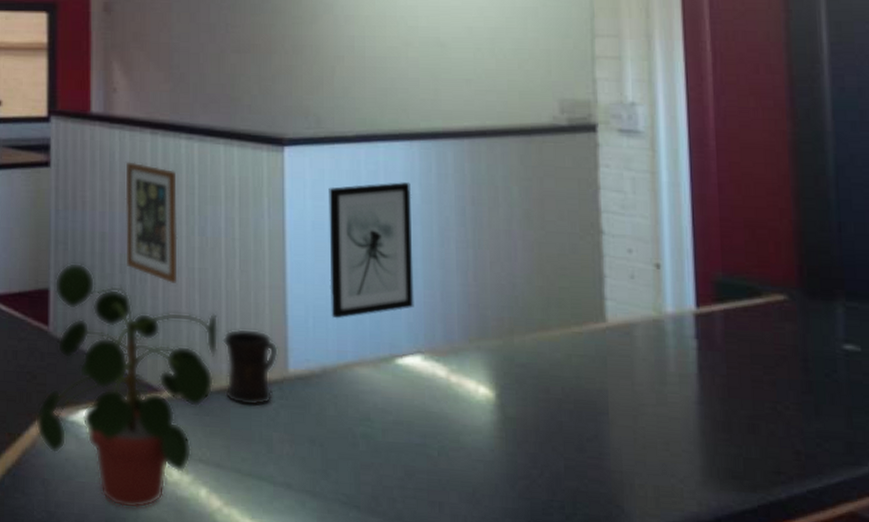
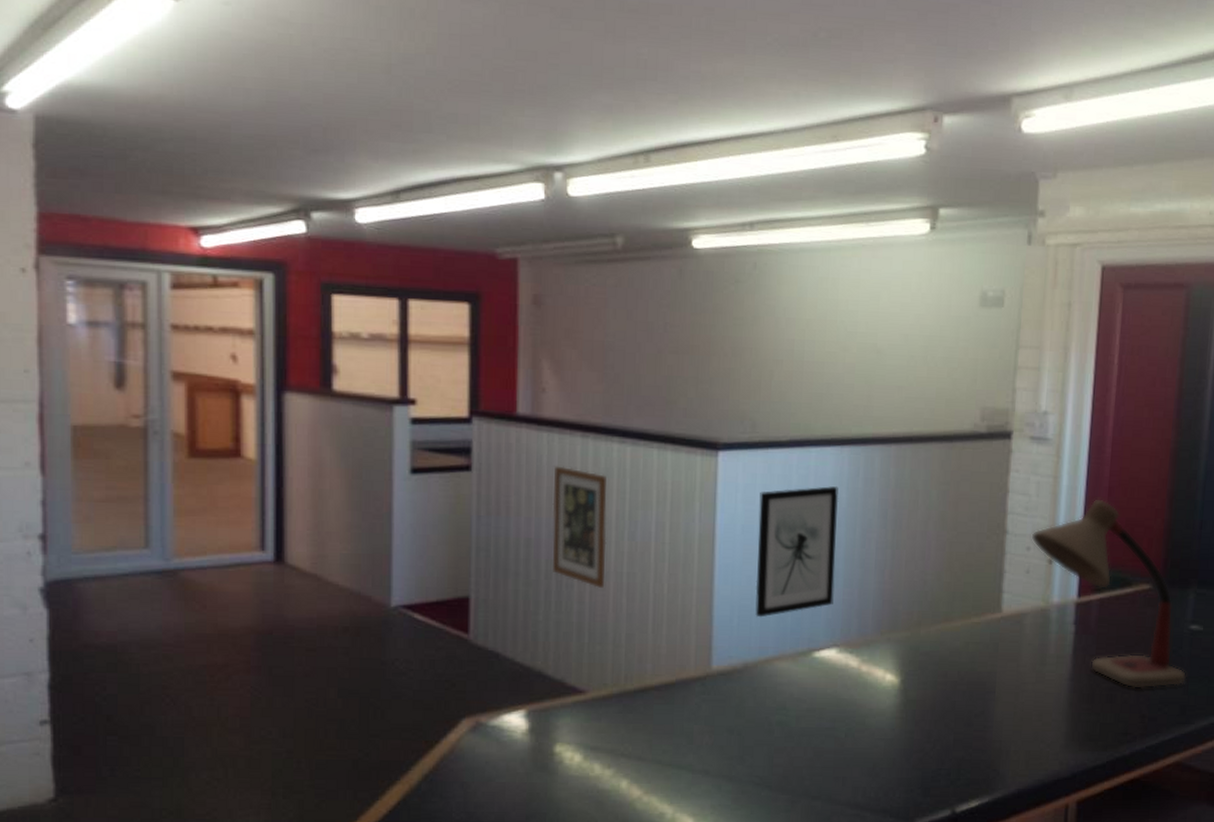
potted plant: present [35,262,219,509] -> none [453,569,646,804]
mug: present [223,328,278,406] -> none [648,629,703,702]
desk lamp: none [632,197,849,419] -> present [1031,499,1187,689]

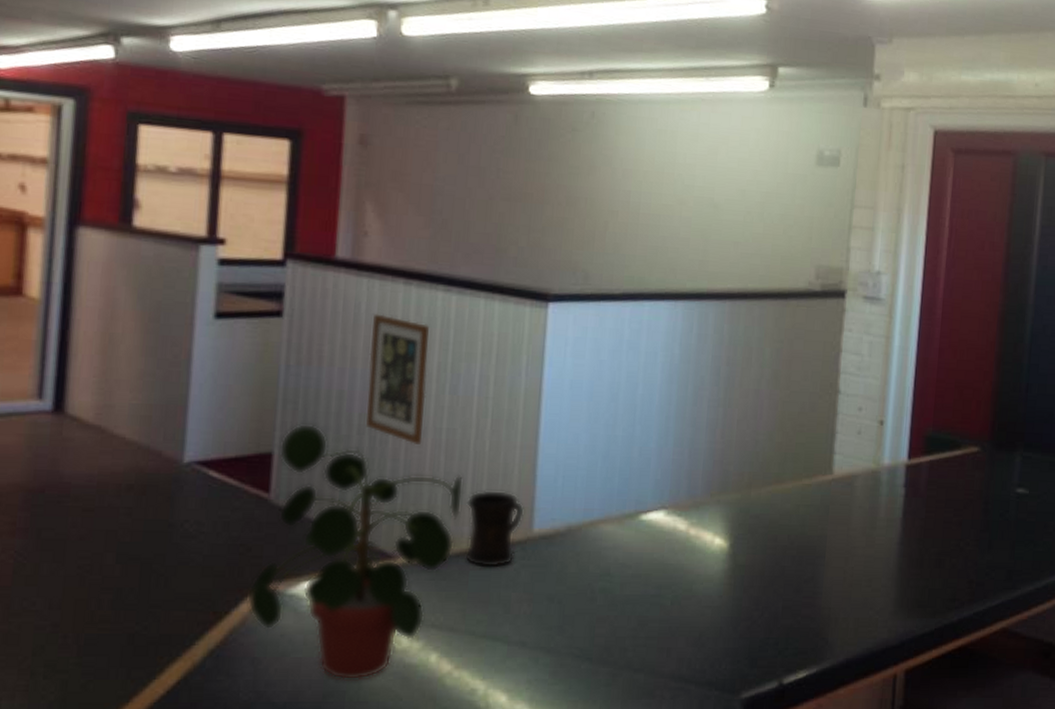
potted plant: none [453,569,646,804] -> present [246,423,464,681]
mug: none [648,629,703,702] -> present [465,489,524,568]
wall art: present [755,486,839,618] -> none [581,341,672,478]
desk lamp: present [1031,499,1187,689] -> none [863,360,1014,553]

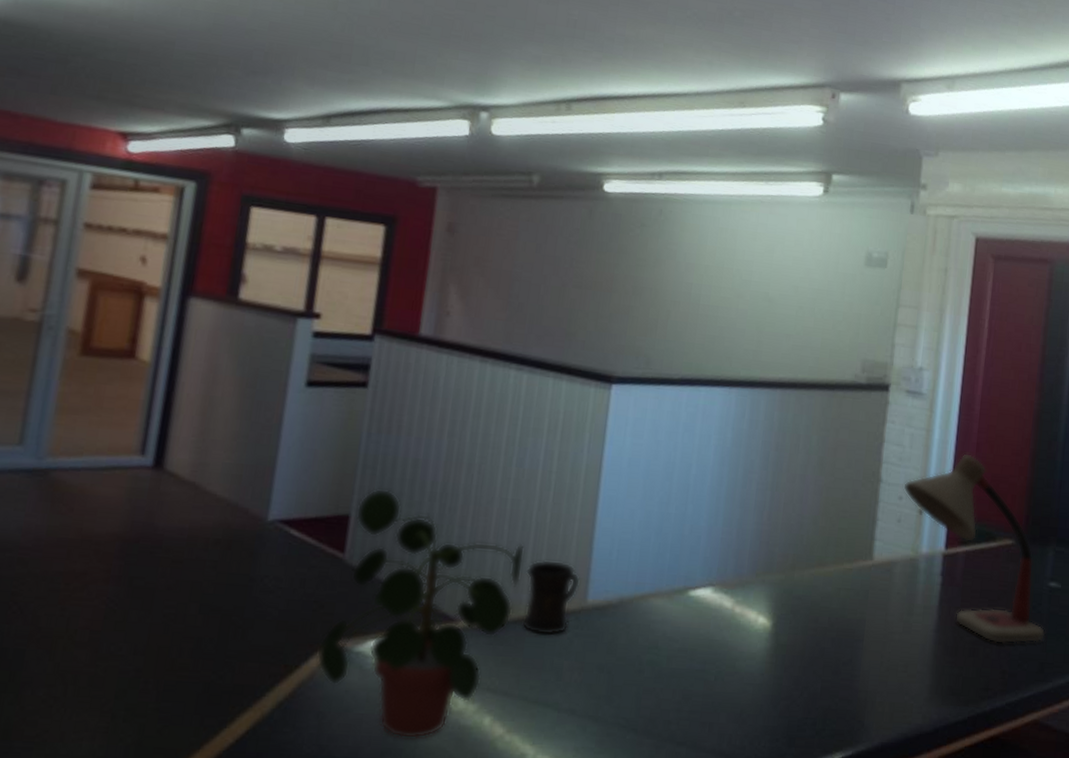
wall art: present [366,313,429,446] -> none [437,388,501,514]
desk lamp: none [863,360,1014,553] -> present [903,454,1046,644]

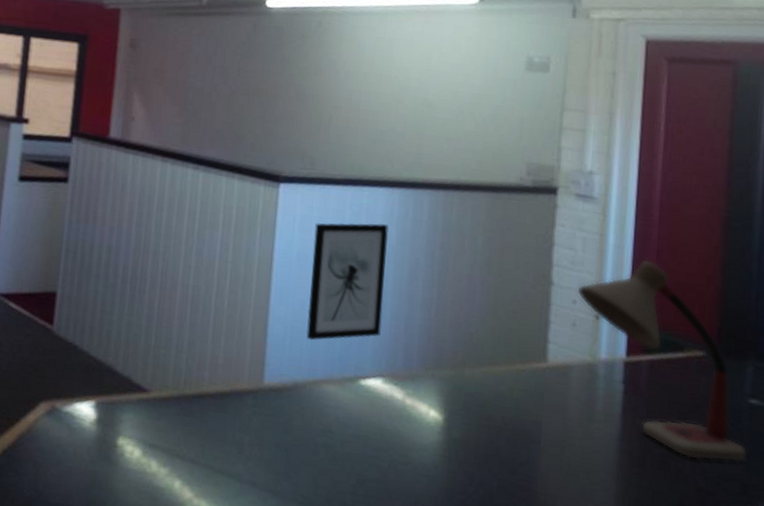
potted plant: present [316,488,525,740] -> none [32,270,206,494]
mug: present [522,559,580,636] -> none [205,341,256,412]
wall art: none [635,425,724,553] -> present [306,222,389,341]

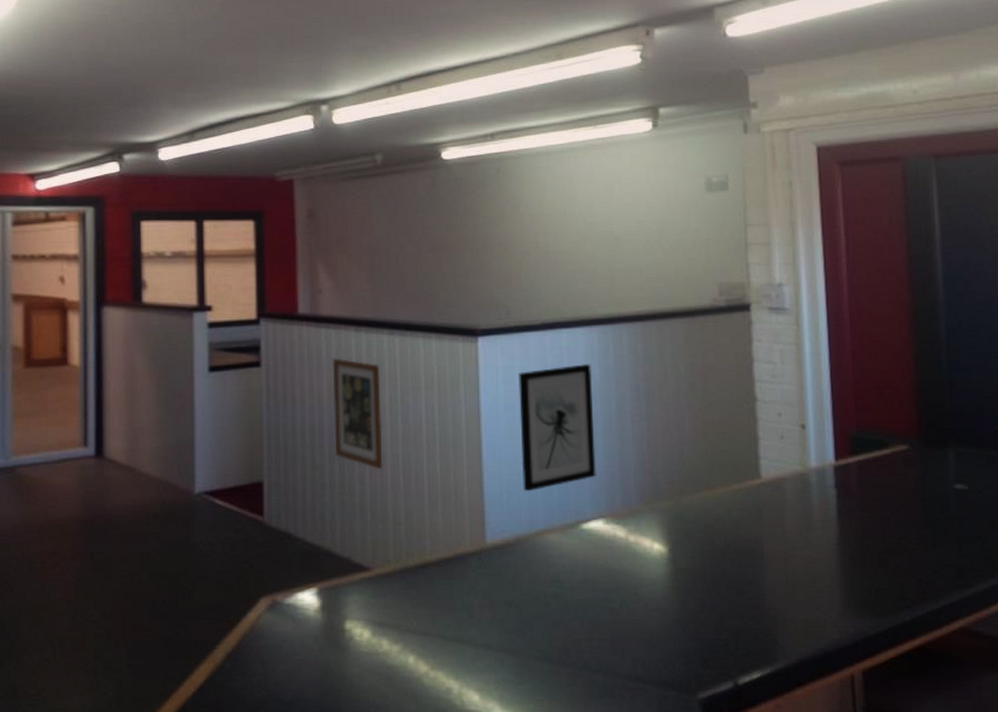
wall art: none [128,184,180,297] -> present [332,358,383,470]
desk lamp: present [577,260,748,462] -> none [781,363,960,551]

